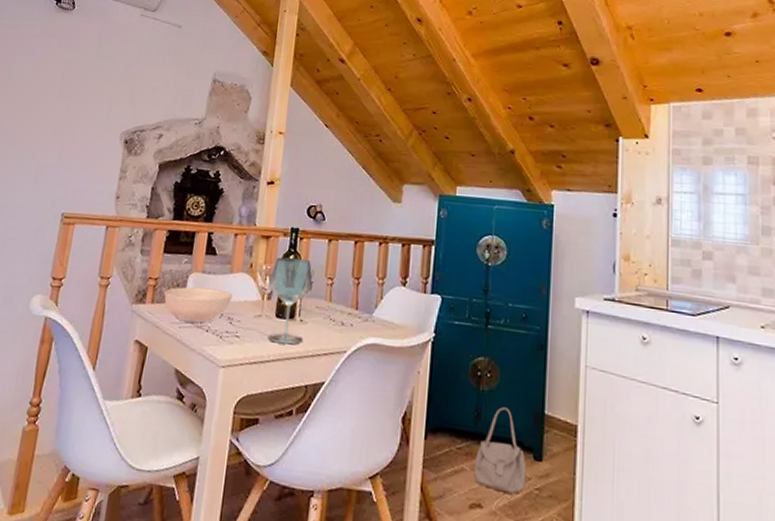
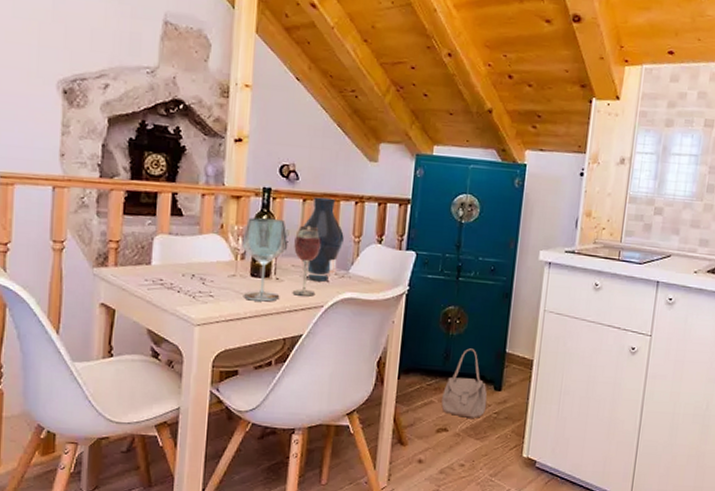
bowl: present [163,287,233,324] -> none [127,249,204,285]
wineglass: none [315,265,346,341] -> present [292,225,322,296]
vase: none [325,237,368,325] -> present [301,197,344,282]

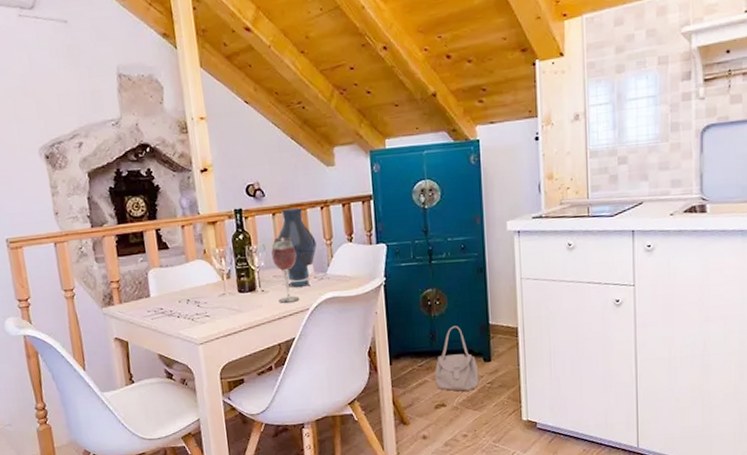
wine glass: present [242,217,288,302] -> none [224,235,268,315]

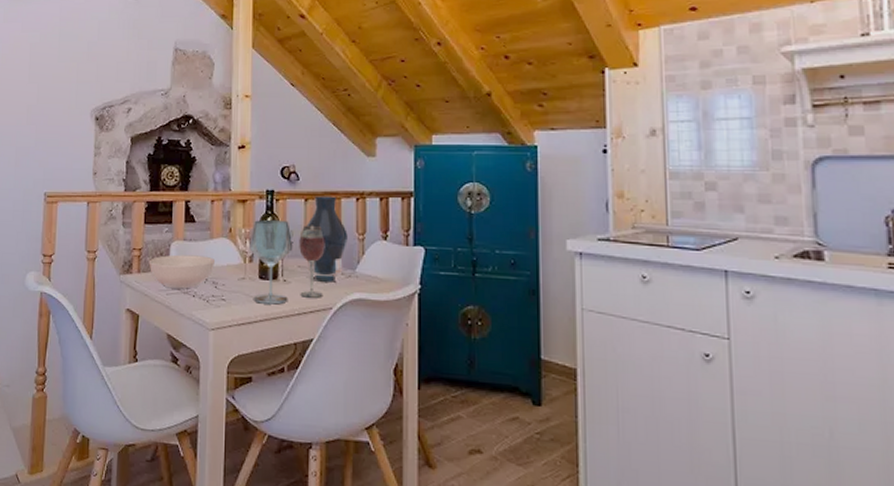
bowl: none [128,279,195,314] -> present [148,254,216,289]
wine glass: none [224,235,268,315] -> present [249,219,293,305]
handbag: present [435,326,480,392] -> none [471,354,526,439]

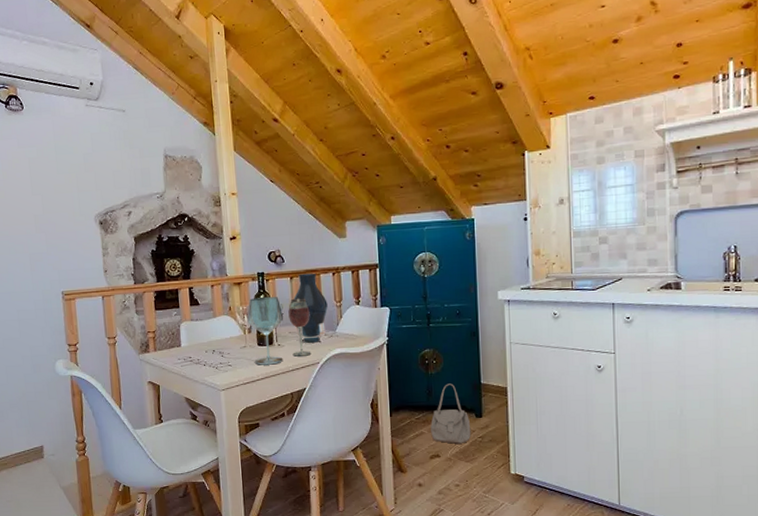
bowl: present [148,254,216,289] -> none [162,331,220,361]
handbag: none [471,354,526,439] -> present [430,383,471,444]

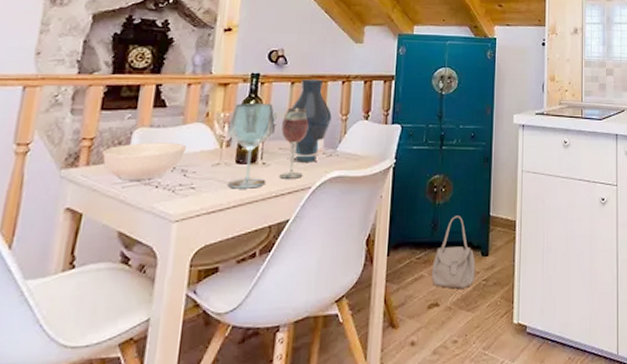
bowl: none [162,331,220,361] -> present [101,142,187,181]

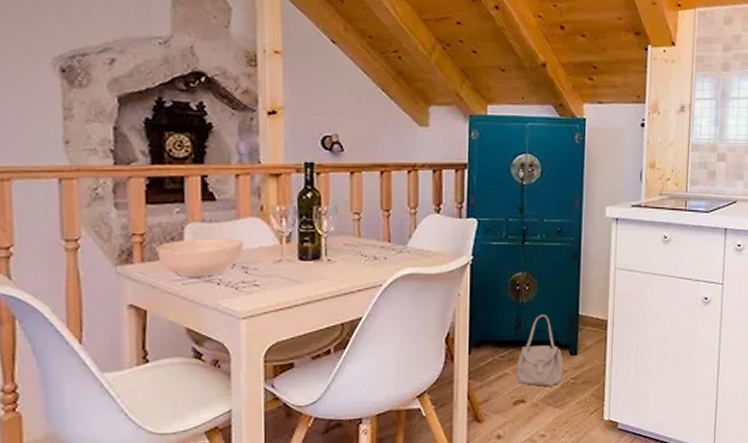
wine glass: present [227,102,276,189] -> none [286,195,338,286]
wineglass: present [279,107,309,179] -> none [345,200,374,276]
vase: present [289,79,332,162] -> none [353,168,398,259]

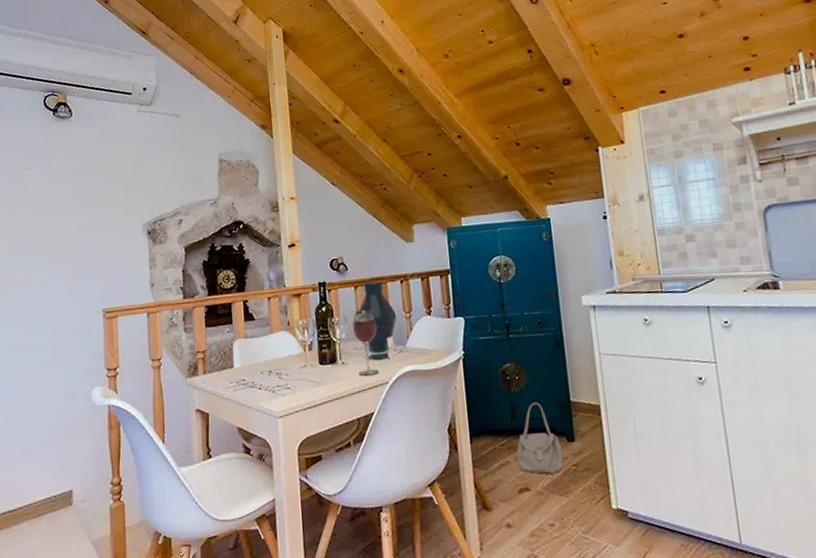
bowl: present [155,238,245,277] -> none [213,350,278,385]
wineglass: none [345,200,374,276] -> present [353,309,379,376]
vase: none [353,168,398,259] -> present [358,281,397,360]

